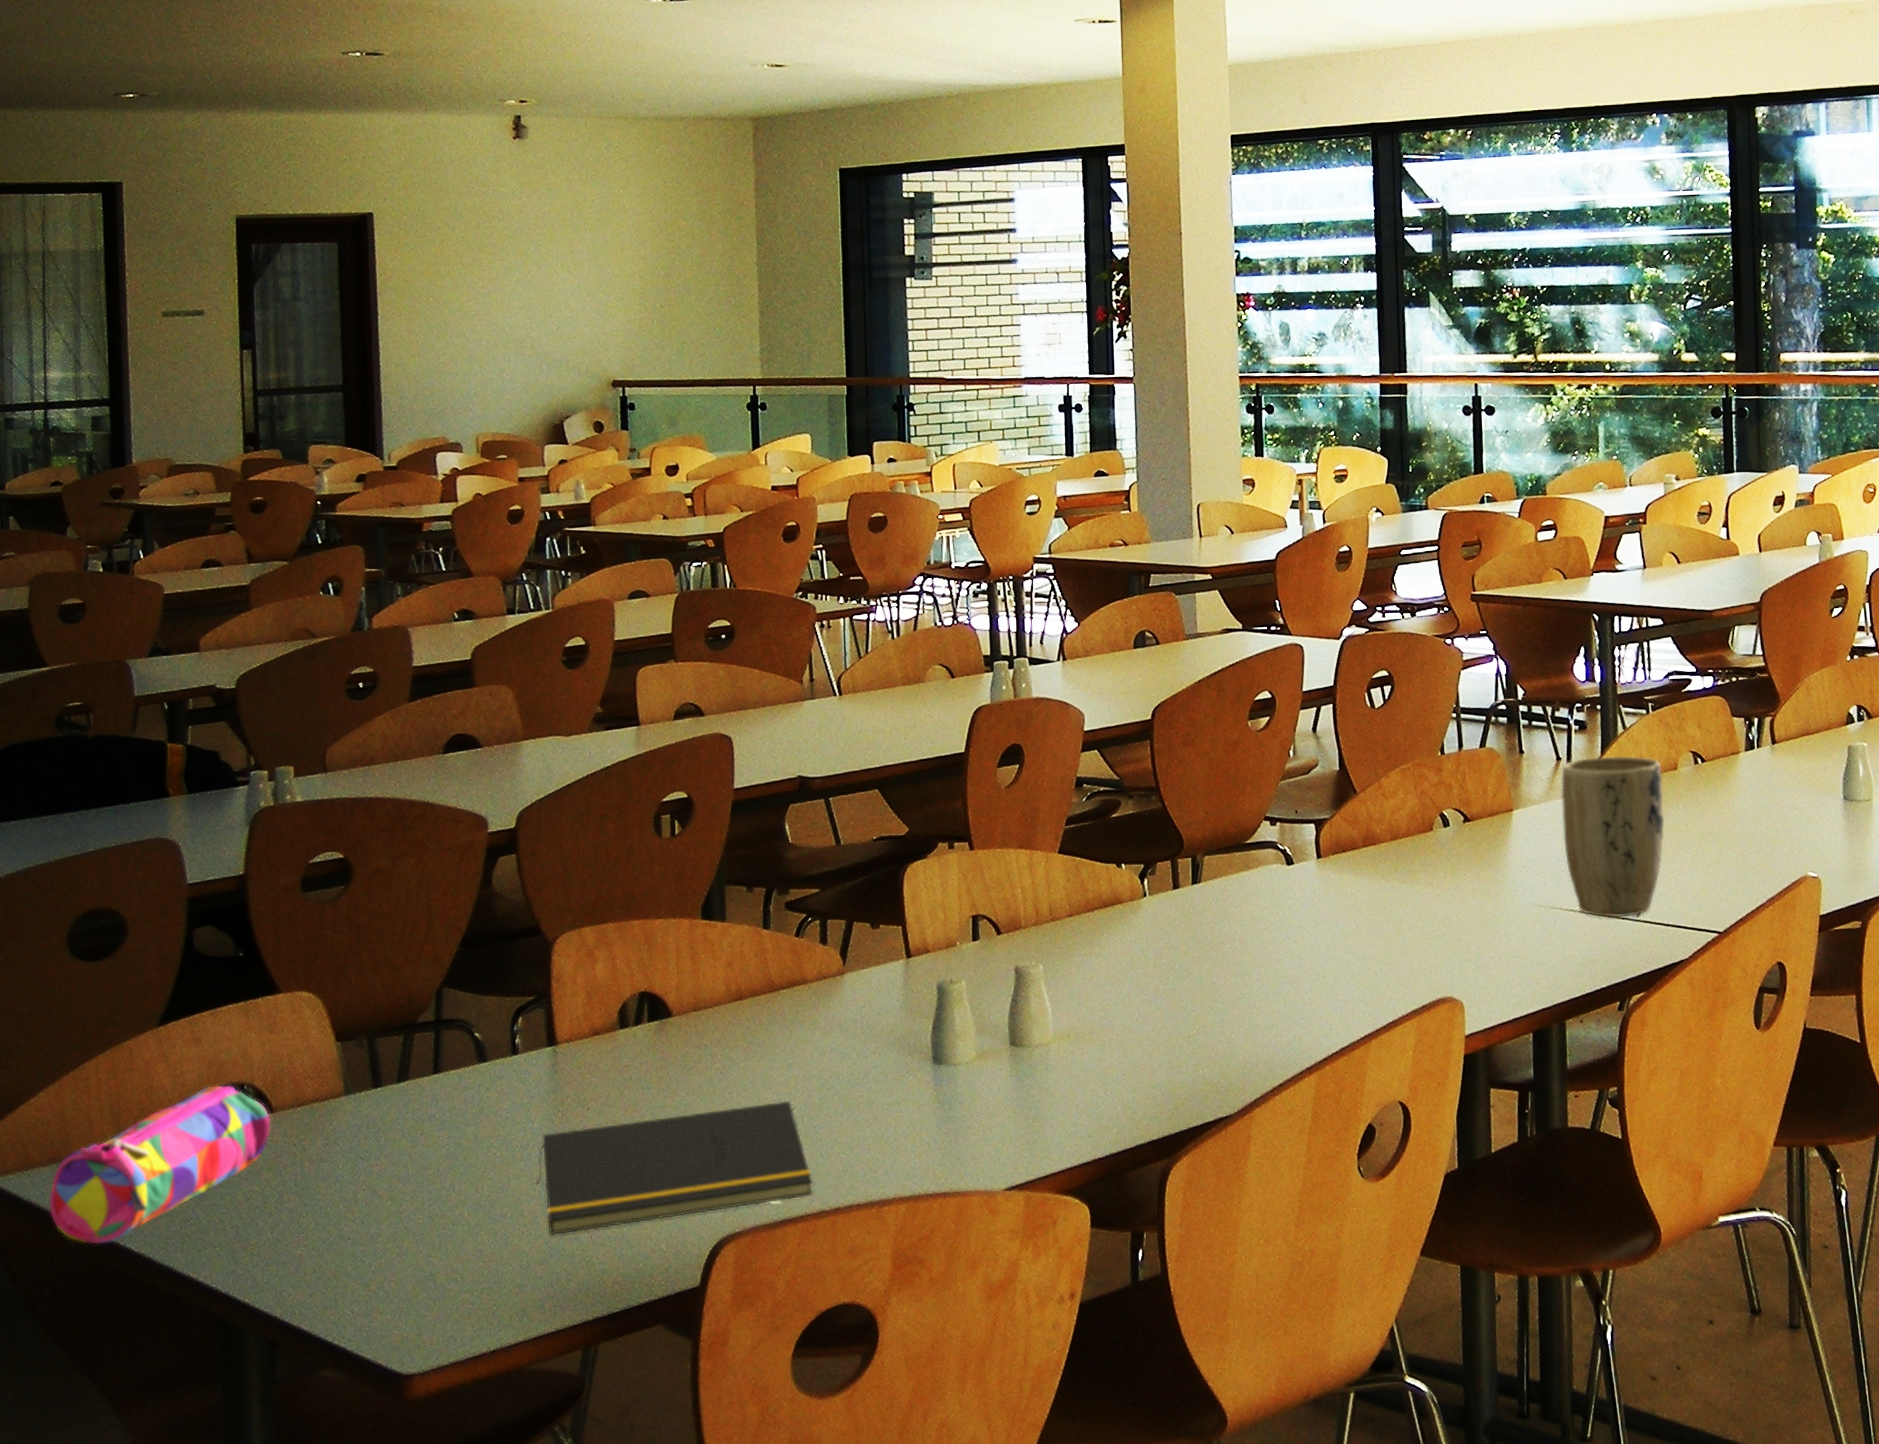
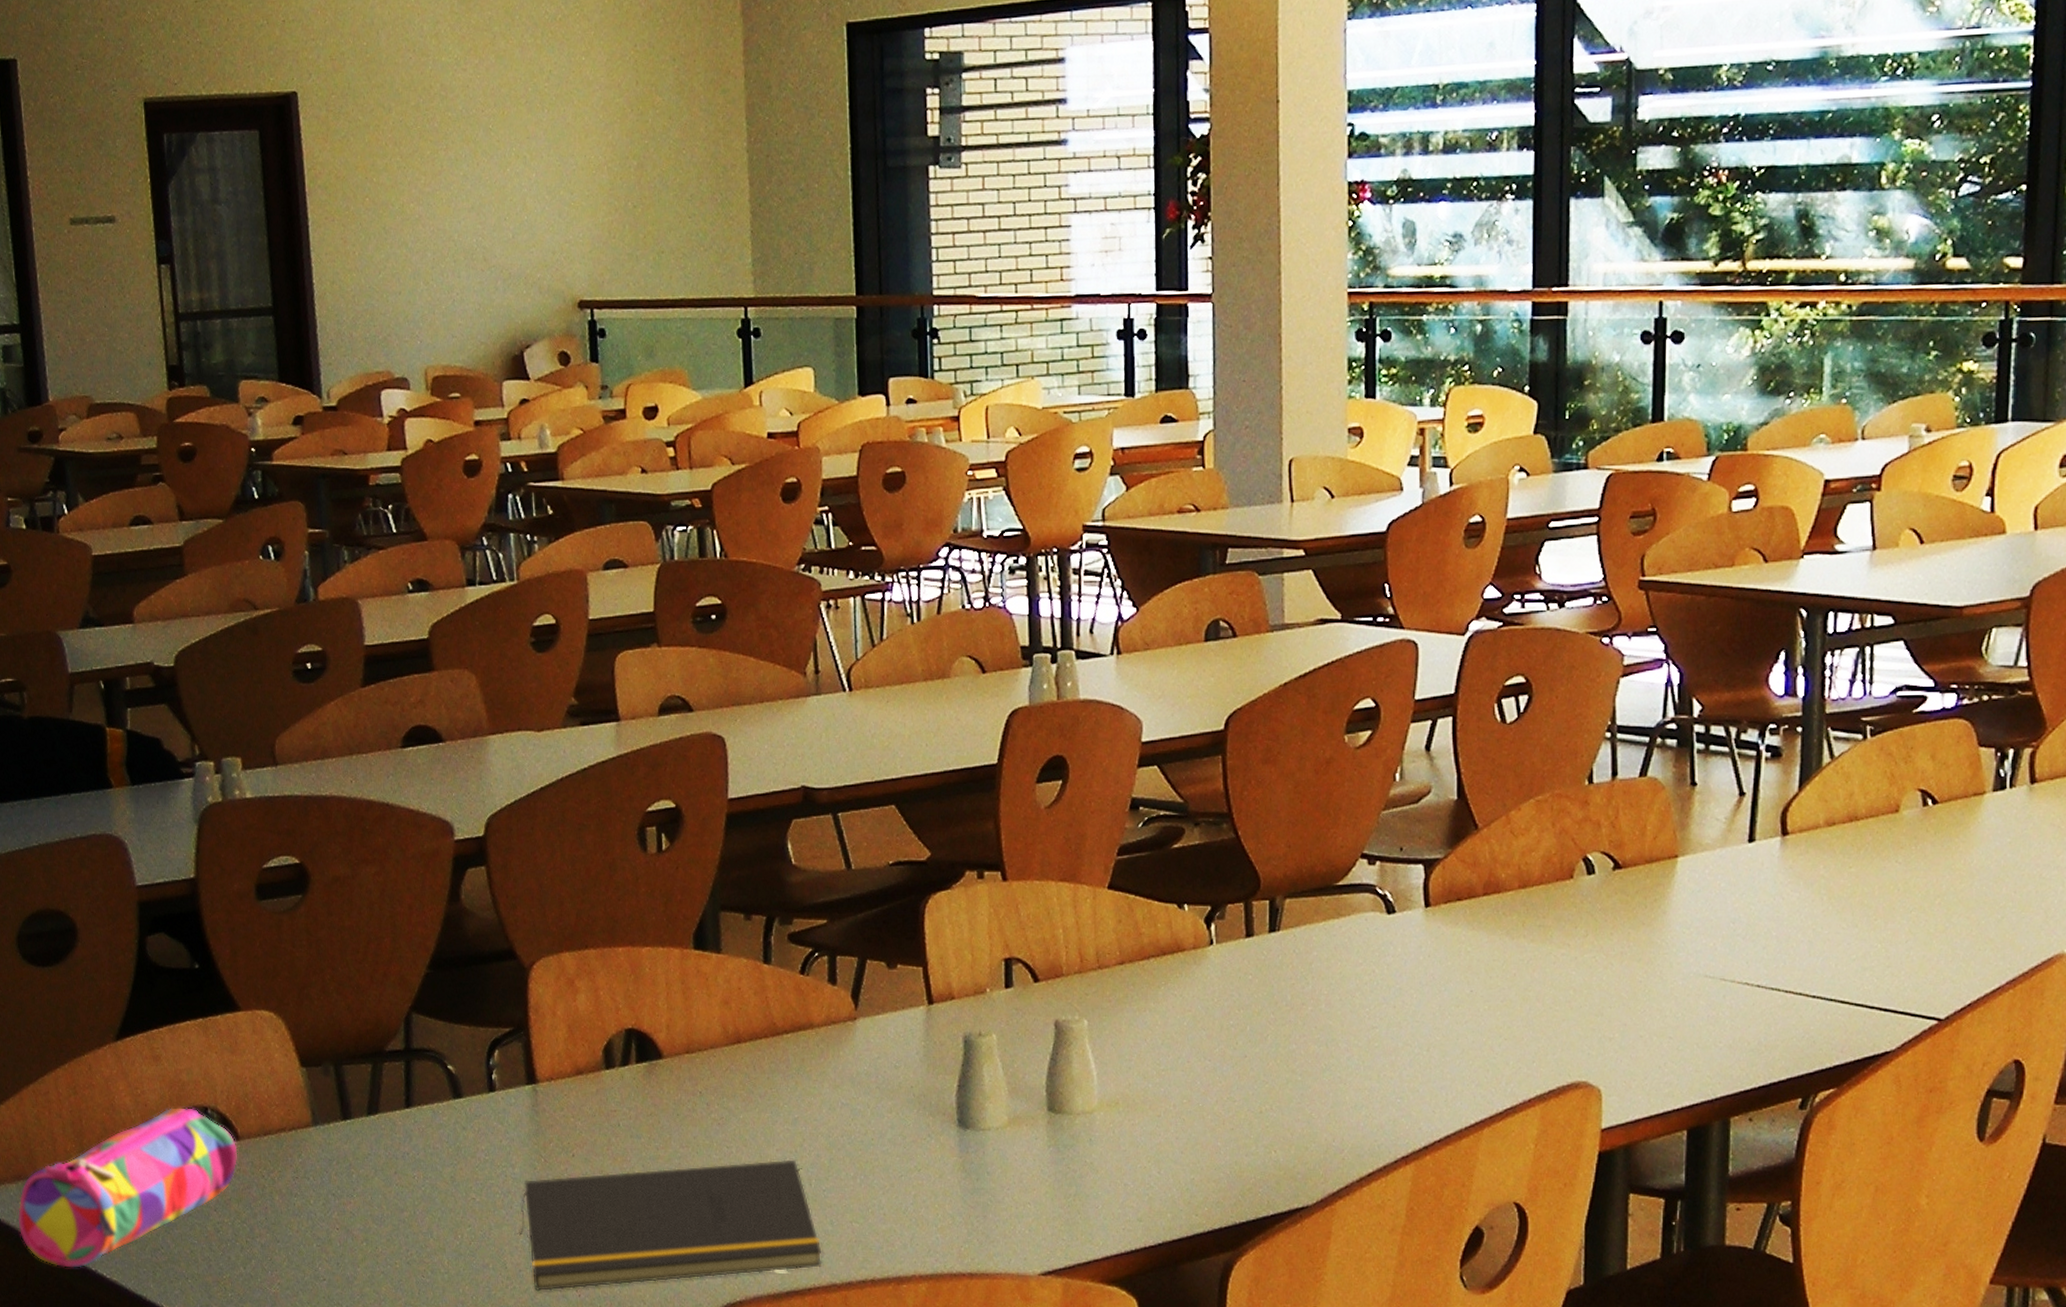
plant pot: present [1561,755,1665,918] -> none [1741,792,1880,996]

